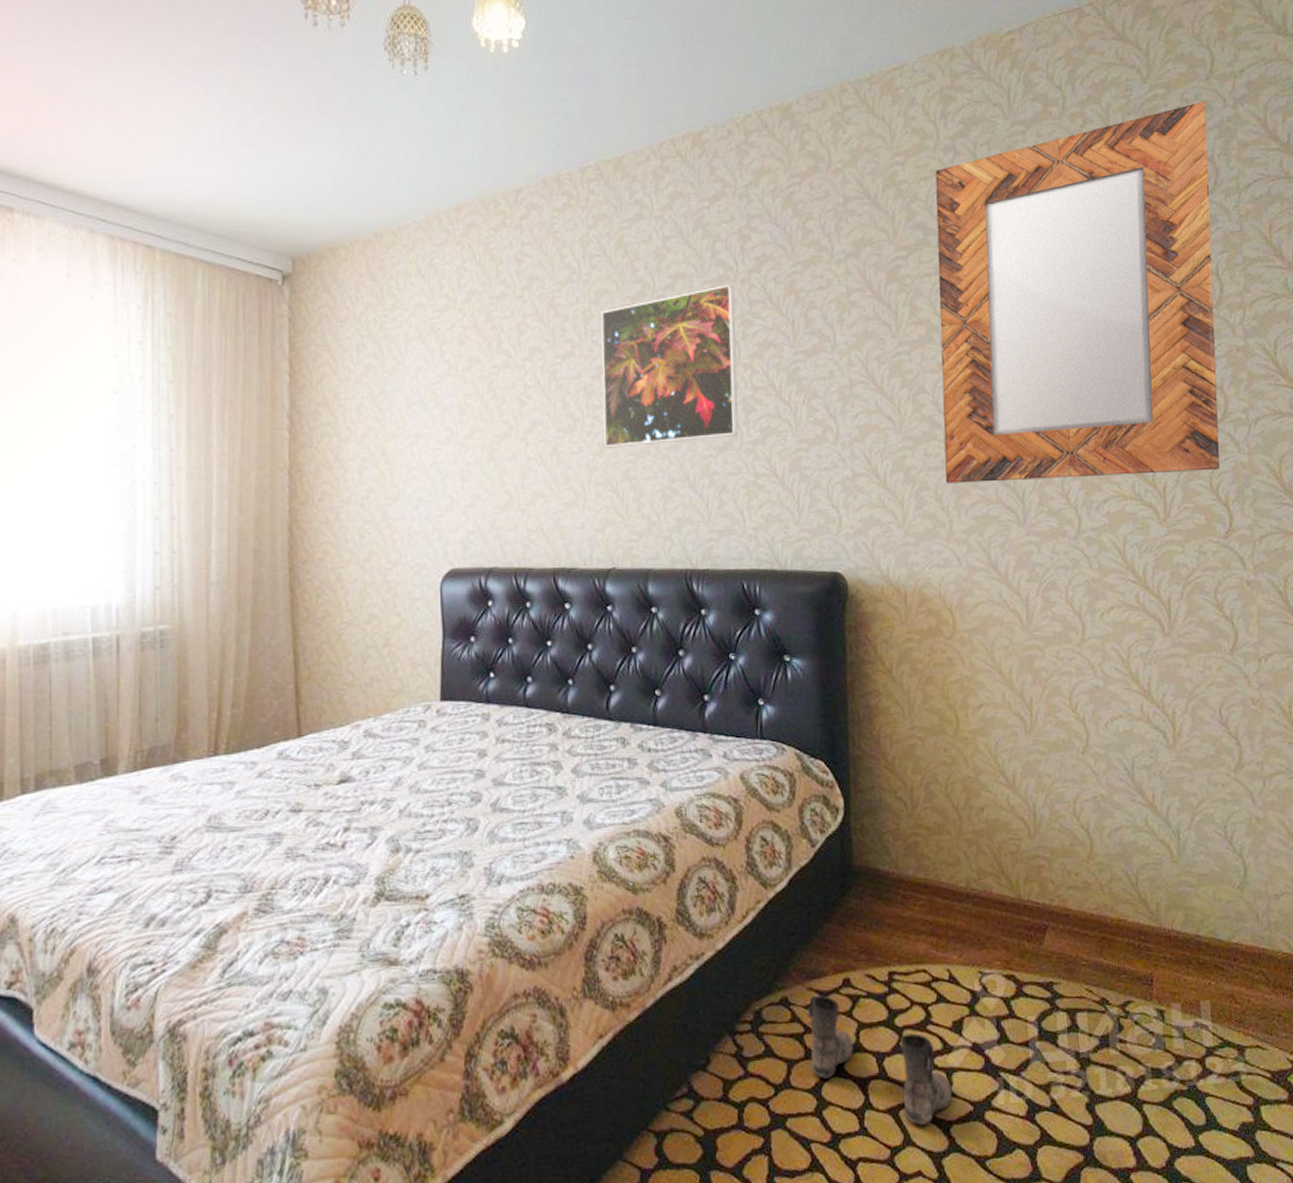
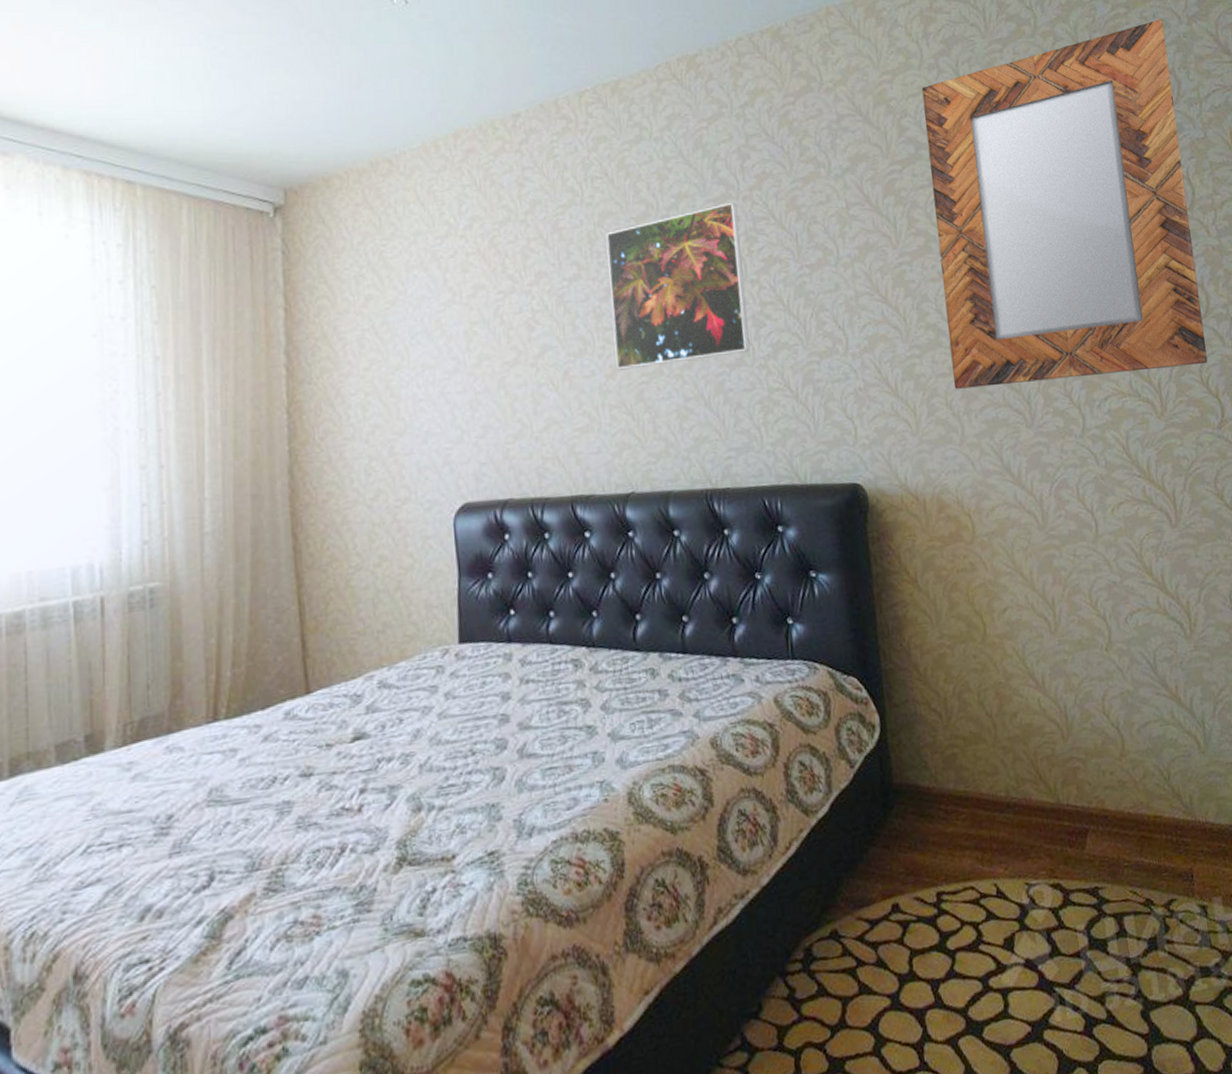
boots: present [808,995,952,1125] -> none [858,924,1010,1054]

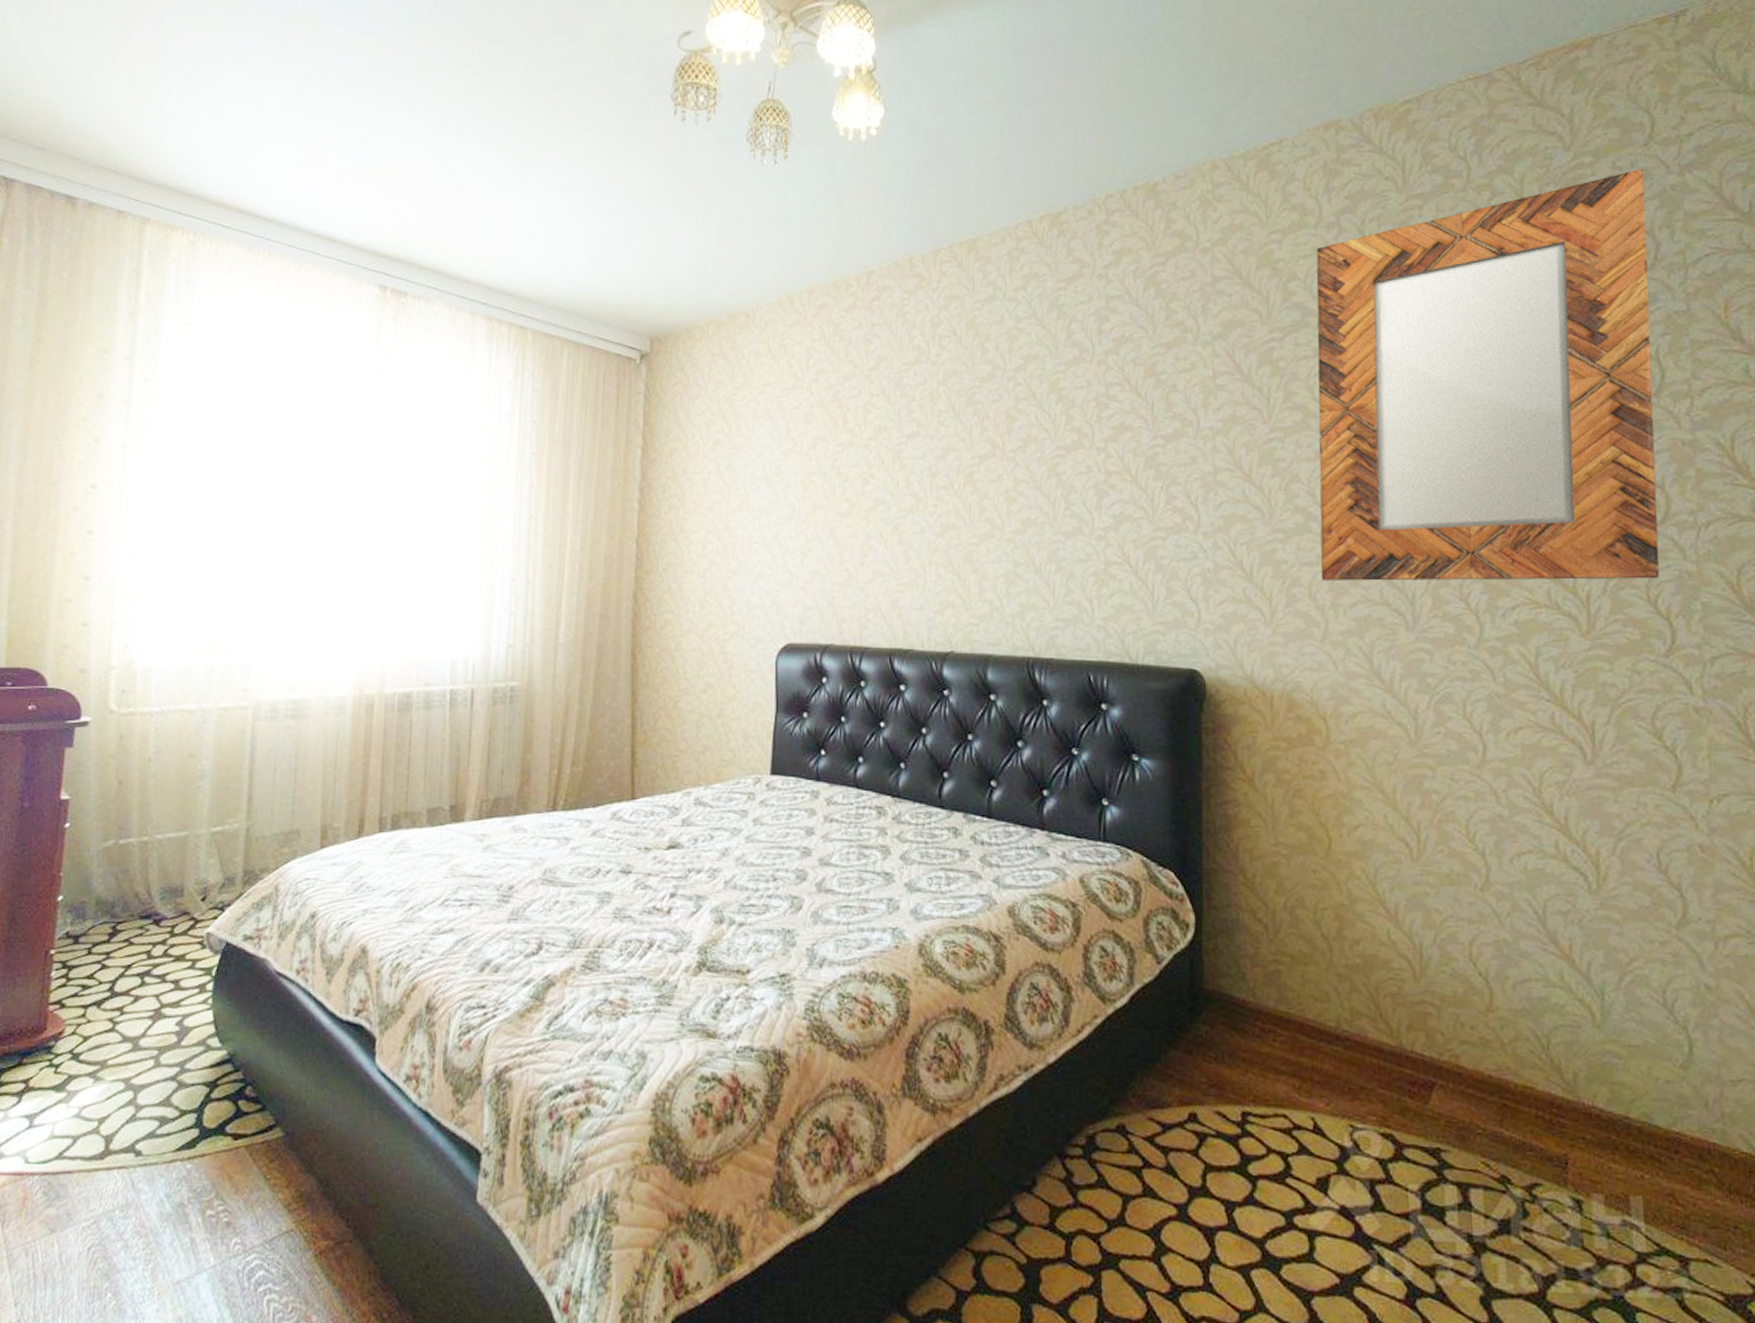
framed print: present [606,202,750,370] -> none [947,366,1090,529]

